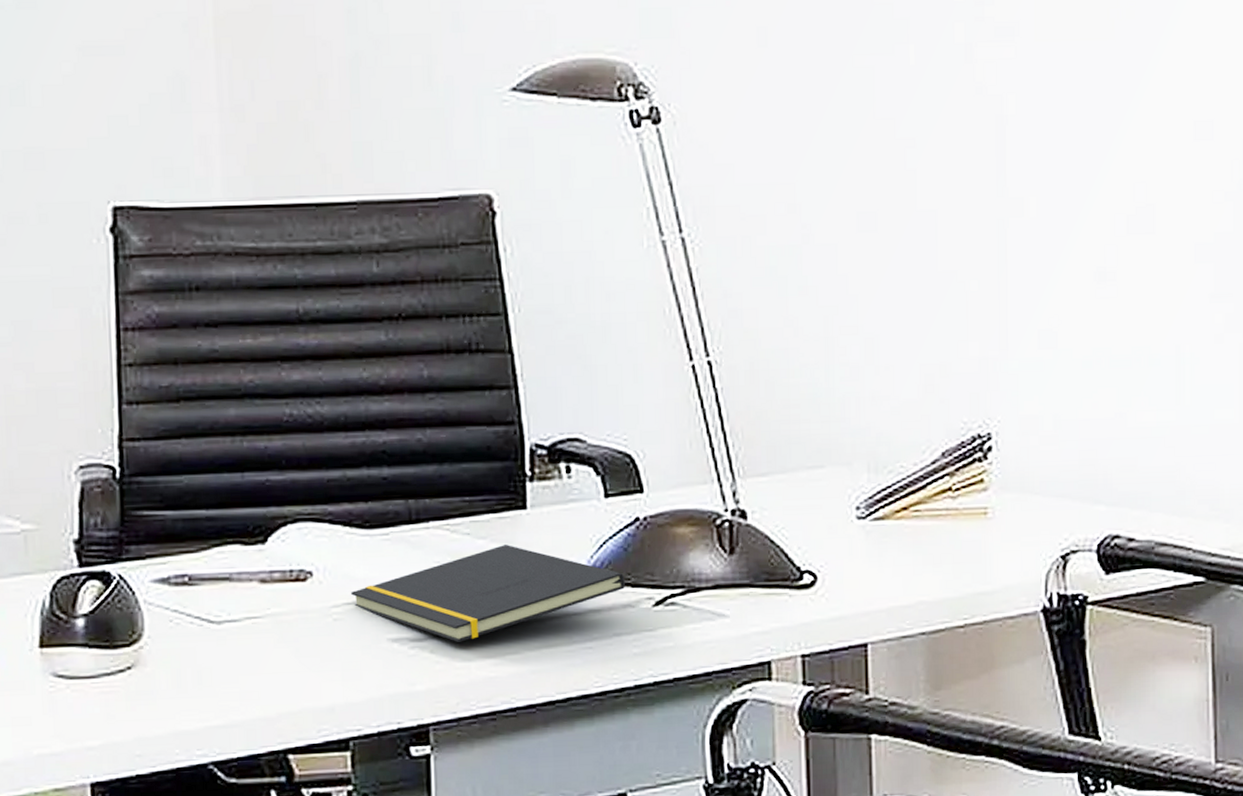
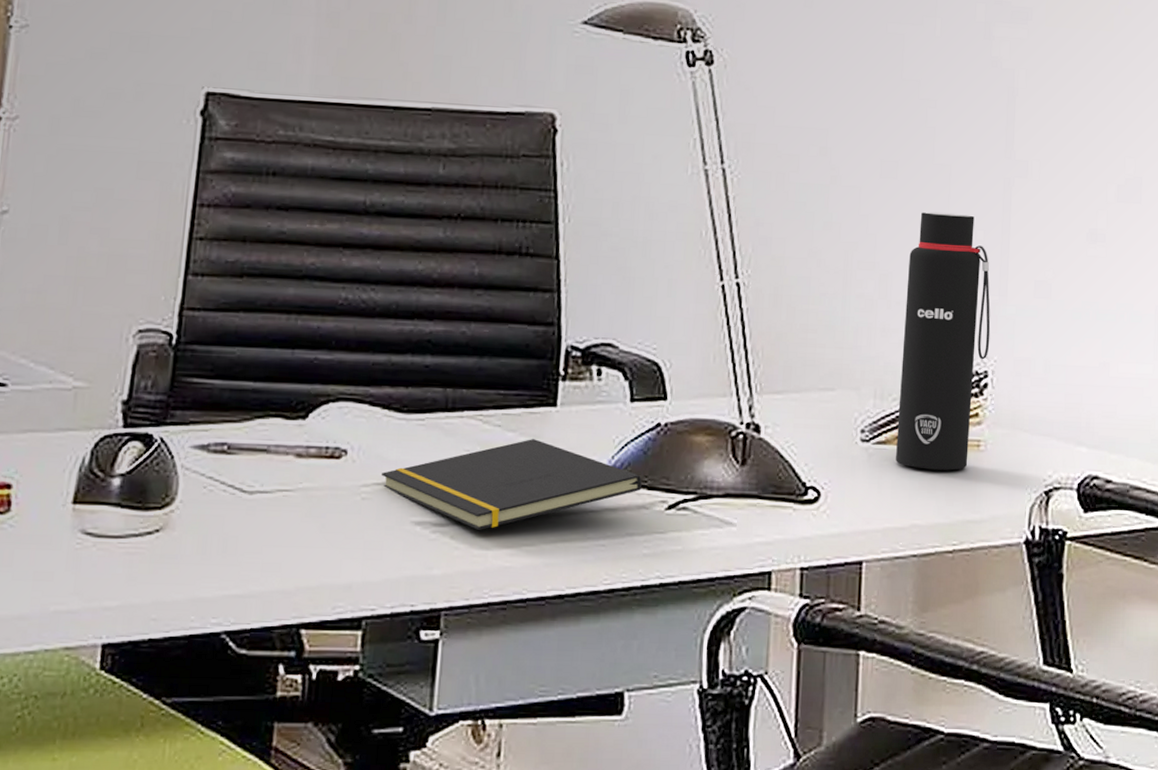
water bottle: none [895,263,992,543] -> present [896,211,991,471]

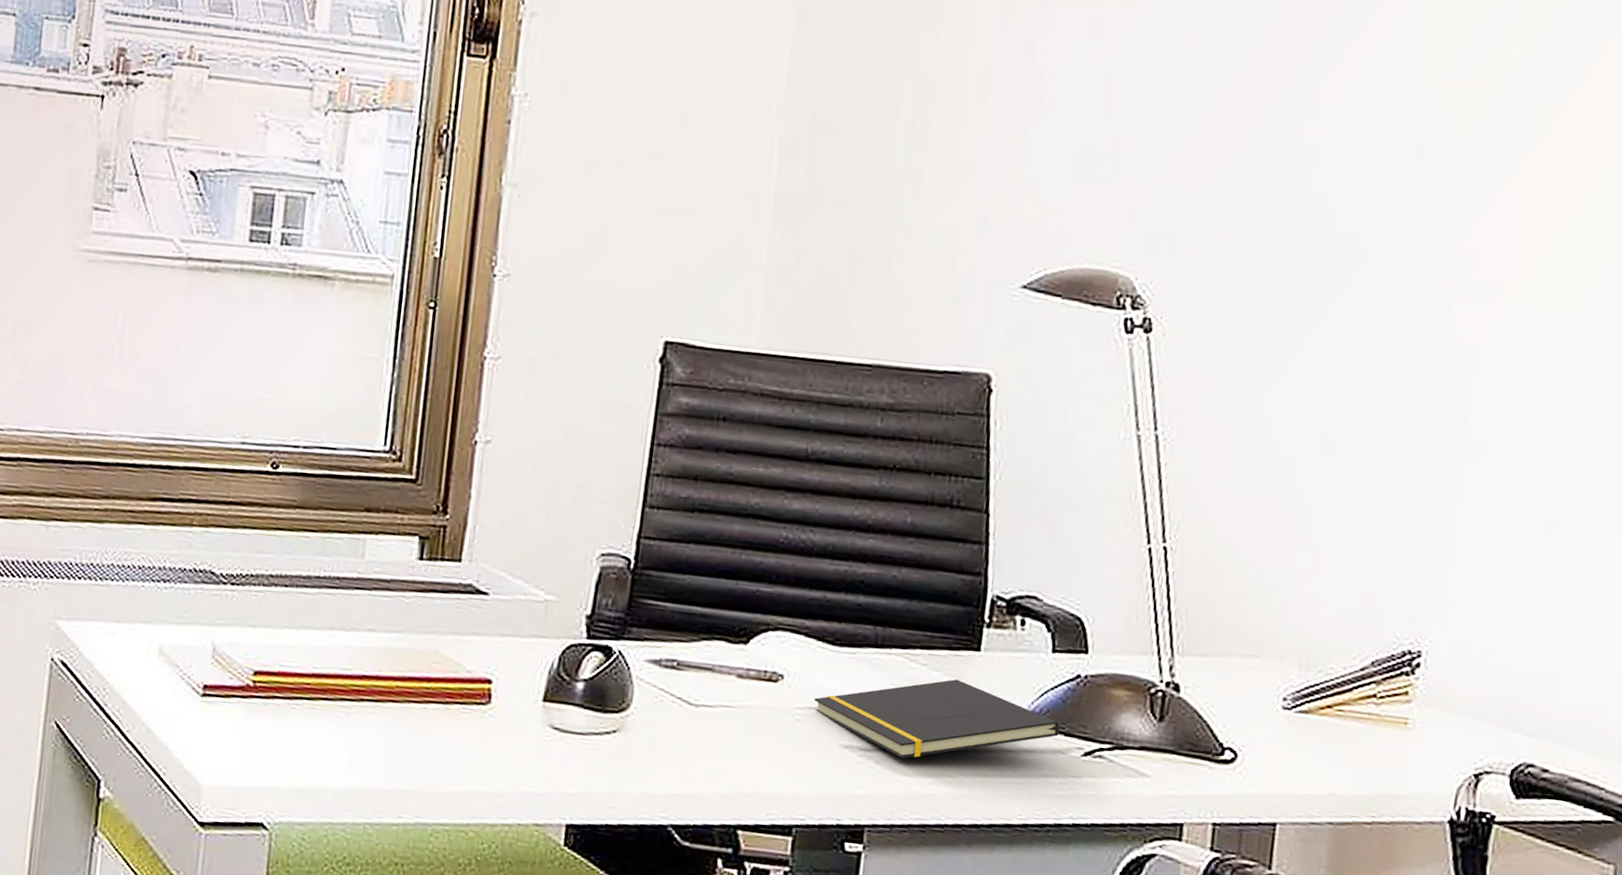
water bottle: present [896,211,991,471] -> none [1317,488,1431,745]

